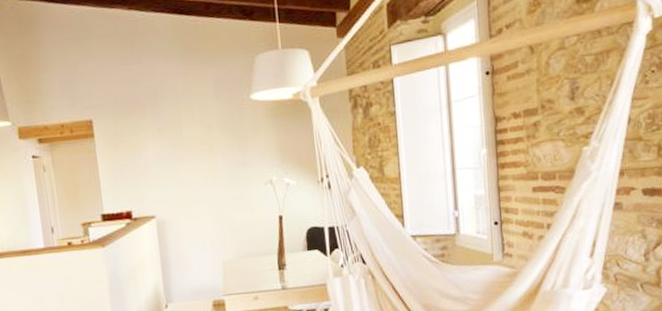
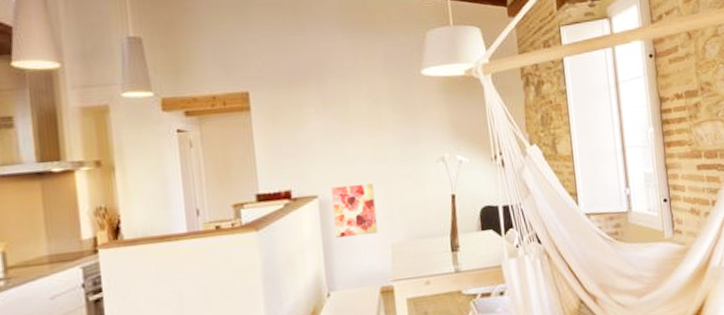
wall art: none [167,204,210,255] -> present [331,183,378,238]

